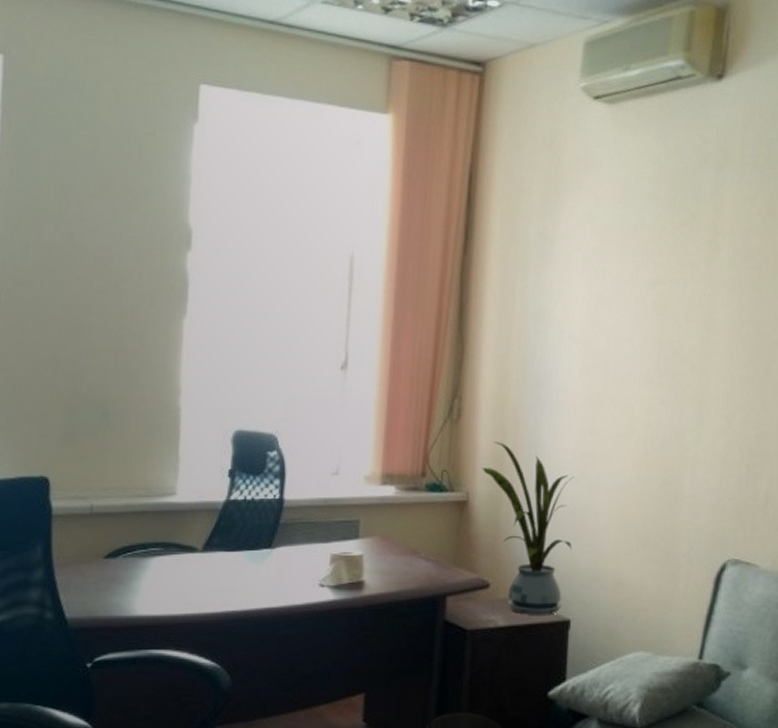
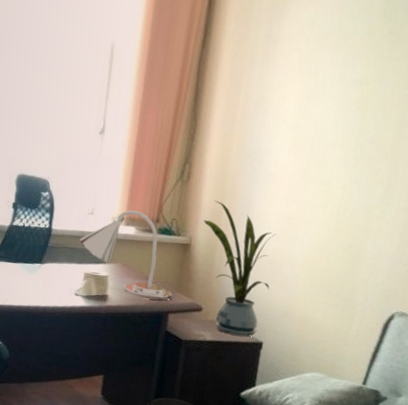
table lamp: none [322,463,452,580] -> present [80,210,174,301]

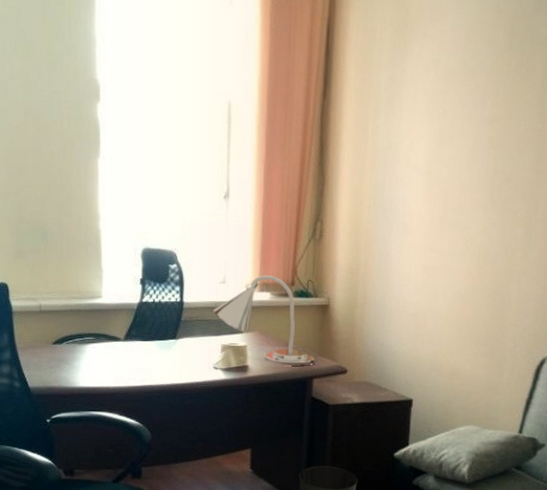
house plant: present [203,201,276,337] -> none [340,257,417,395]

